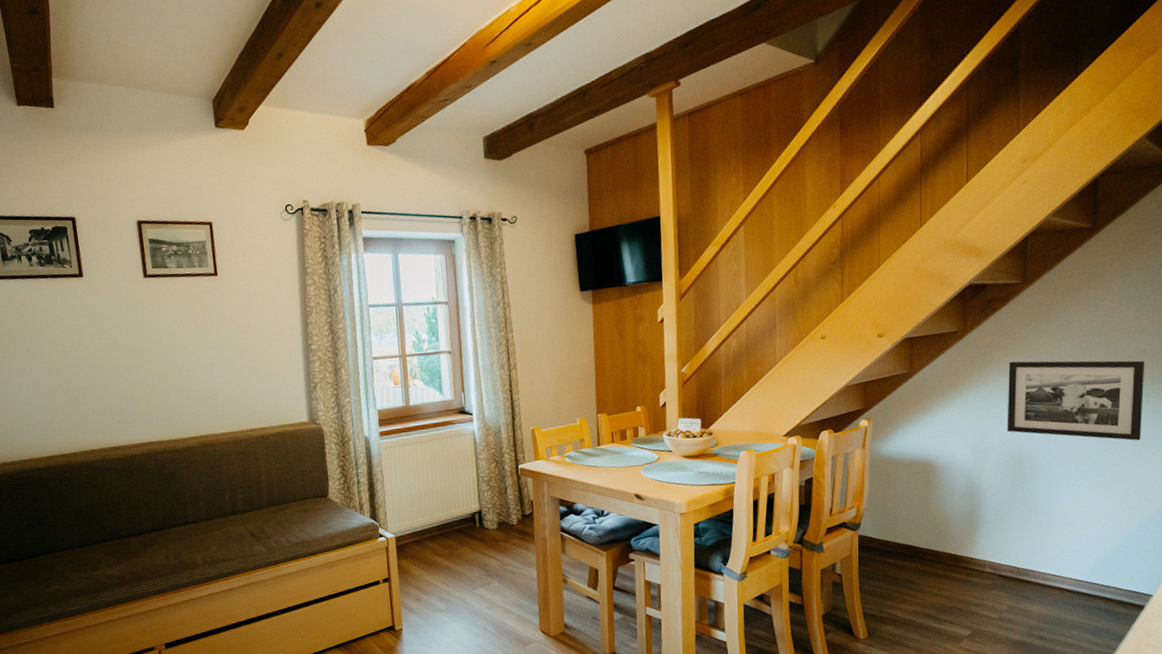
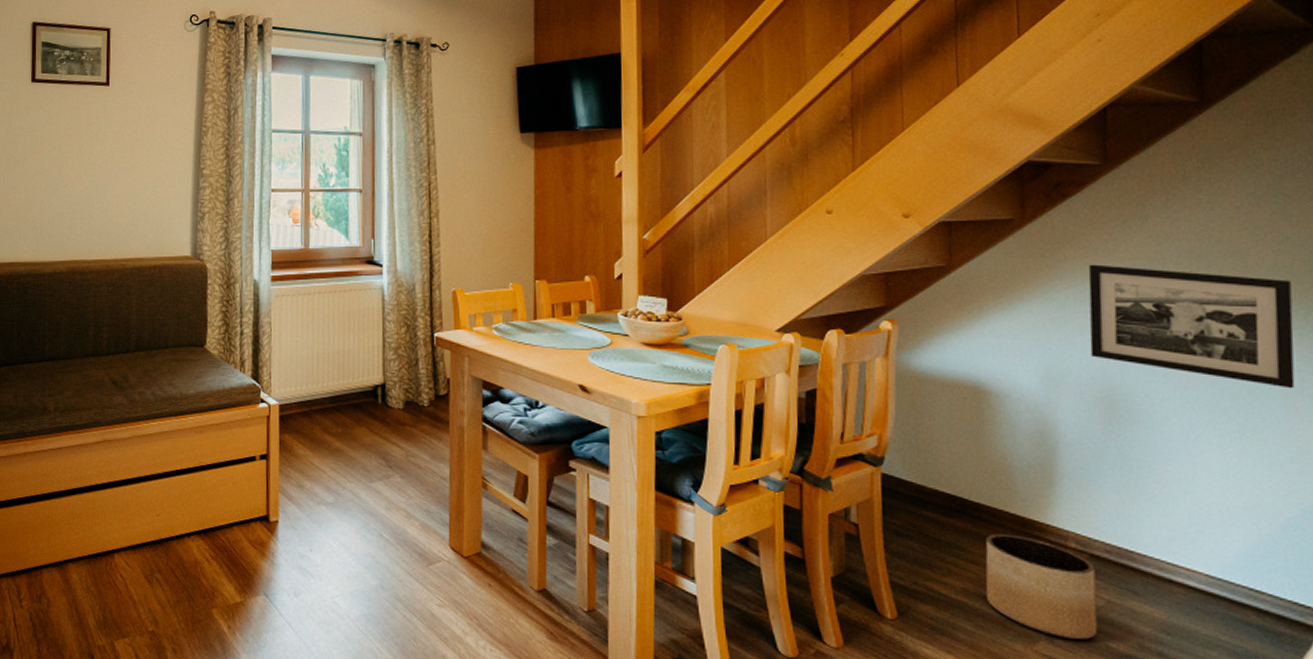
planter: none [928,568,1002,636] -> present [985,533,1098,640]

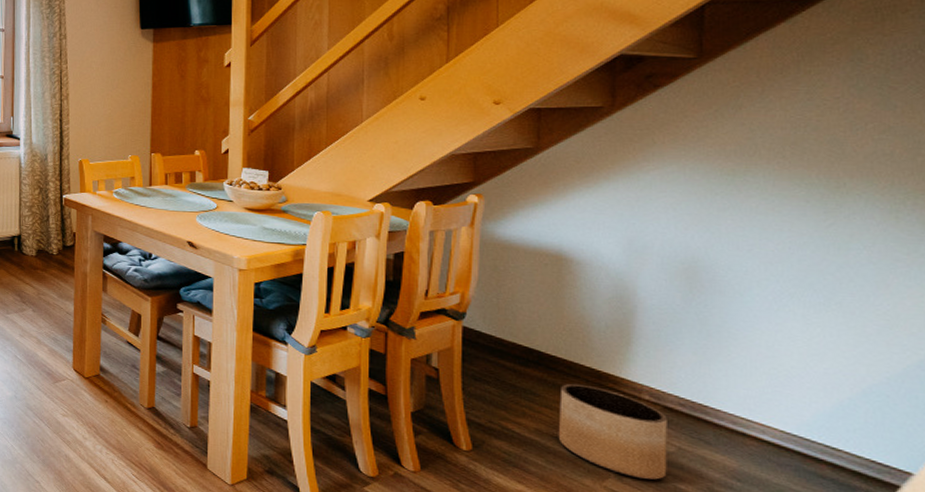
picture frame: present [1088,264,1295,389] -> none [674,148,890,268]

